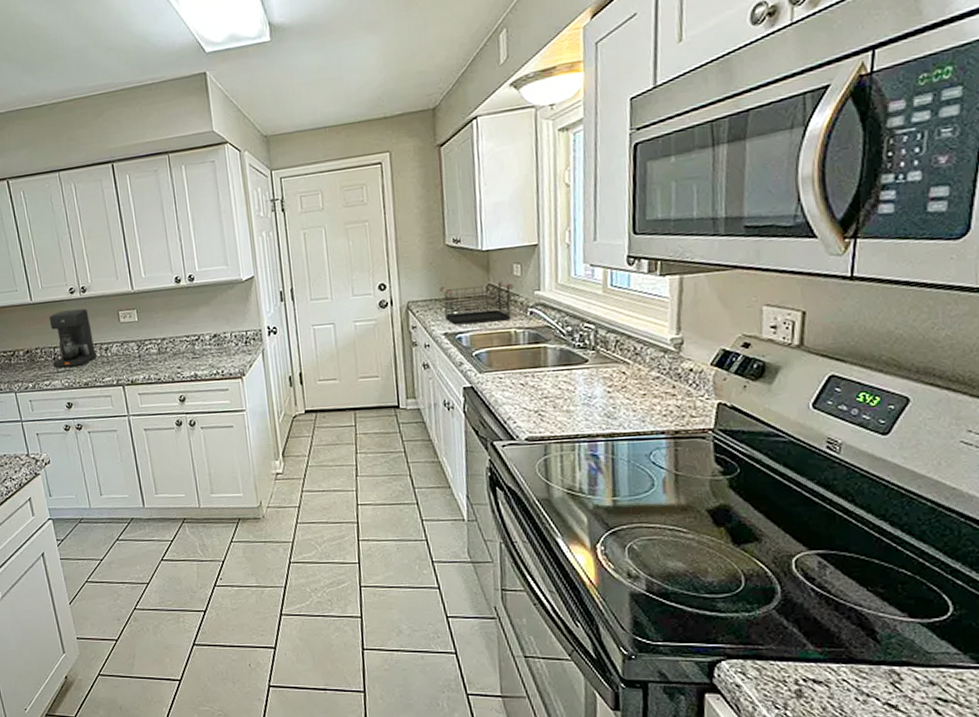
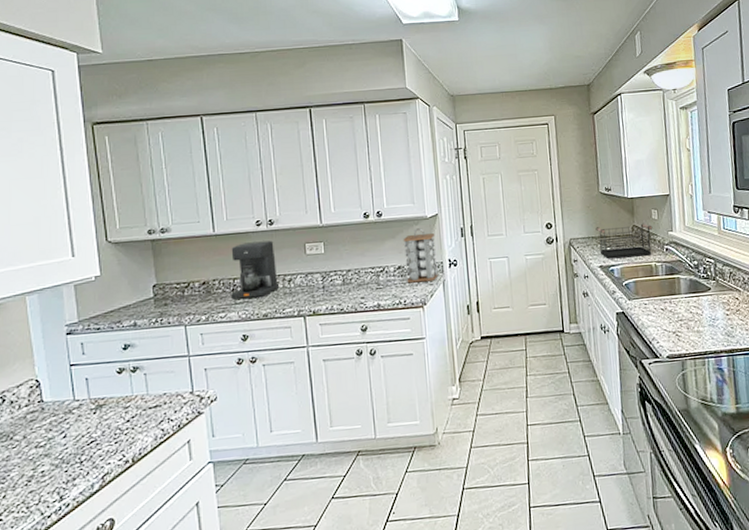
spice rack: none [218,292,257,353] -> present [404,228,438,283]

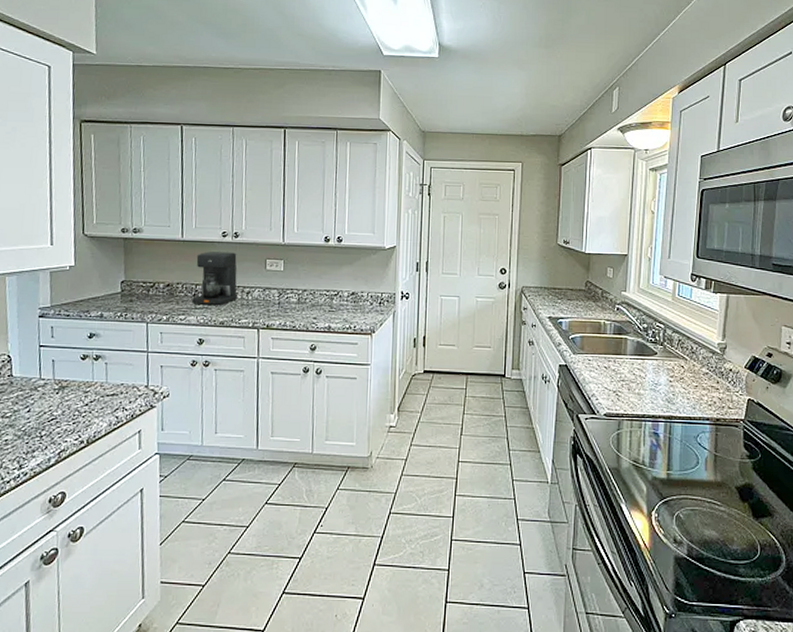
spice rack: present [404,228,438,283] -> none [359,258,391,311]
dish rack: present [595,223,653,259] -> none [549,278,606,313]

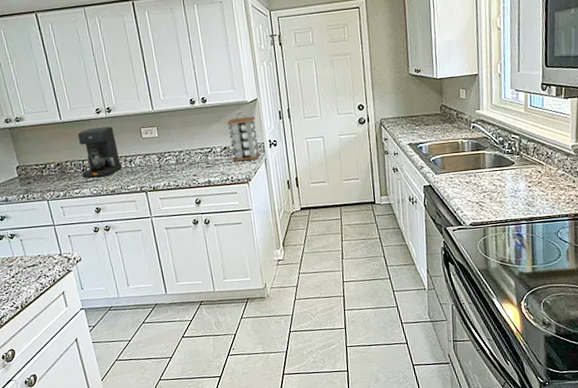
spice rack: none [359,258,391,311] -> present [227,112,260,162]

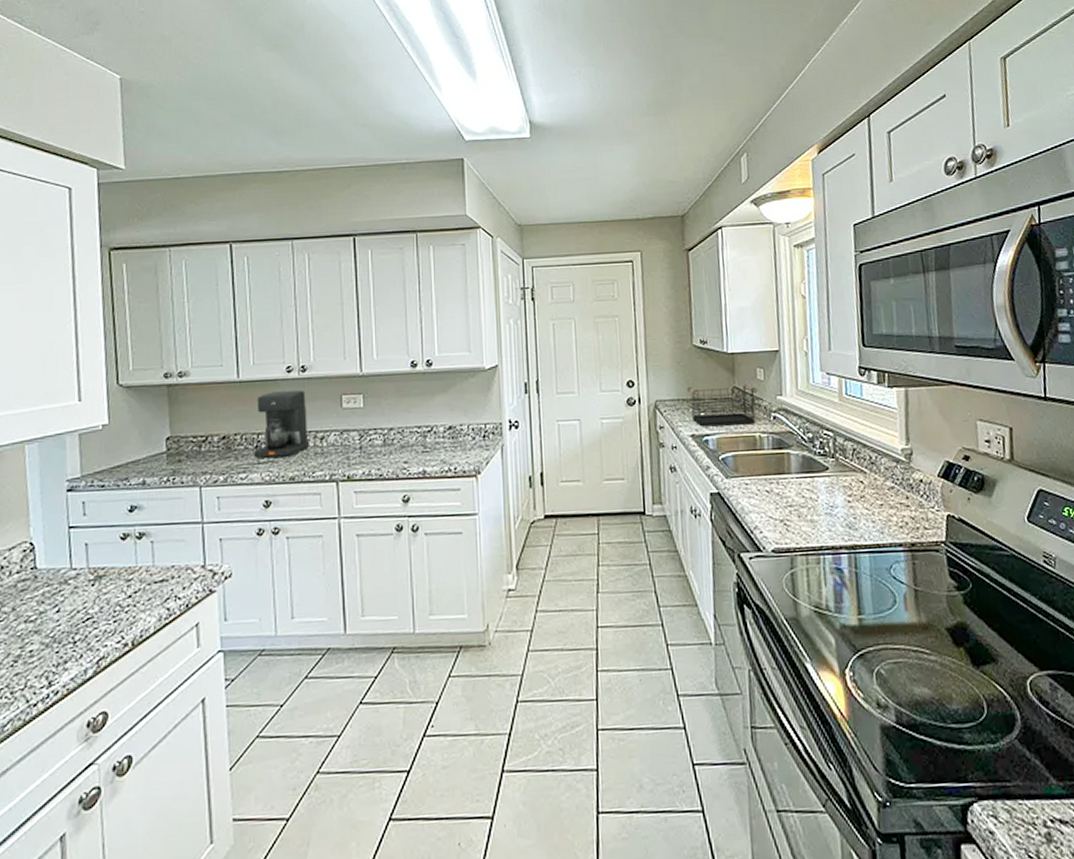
spice rack: present [227,112,260,162] -> none [457,381,496,447]
dish rack: none [405,102,461,137] -> present [687,384,758,427]

